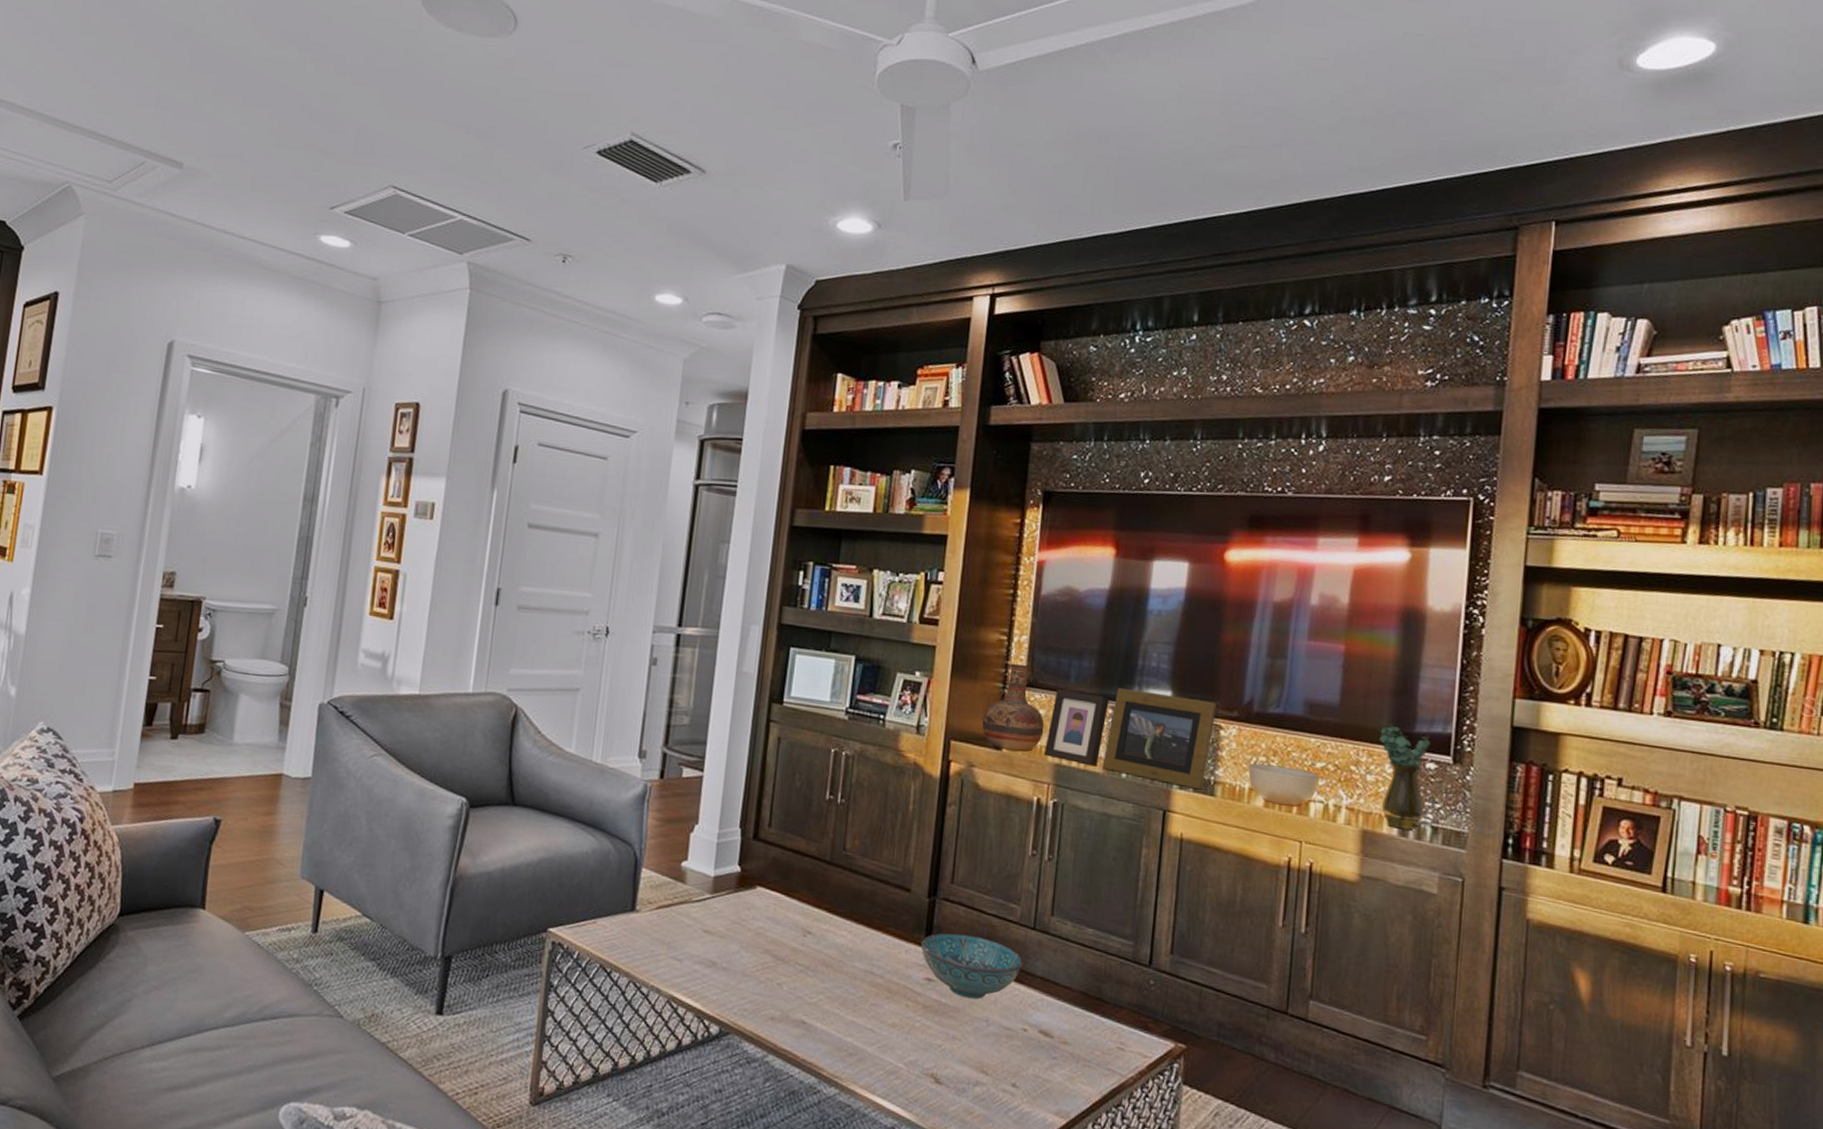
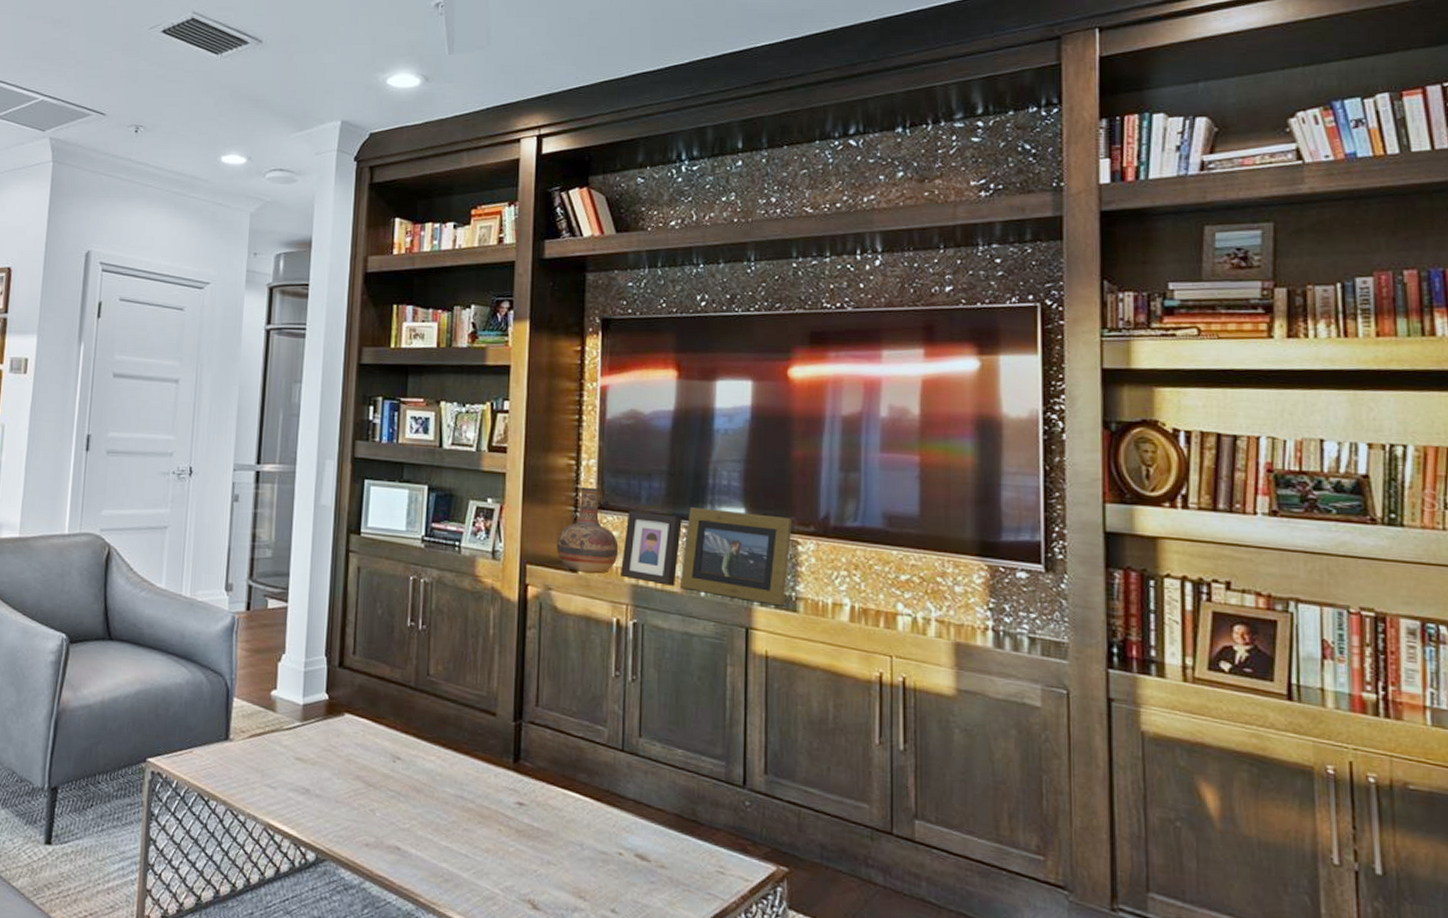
bowl: present [921,932,1023,1000] -> none [510,756,614,823]
bowl: present [1248,763,1321,807] -> none [829,577,906,621]
vase: present [1377,719,1431,831] -> none [961,529,1019,642]

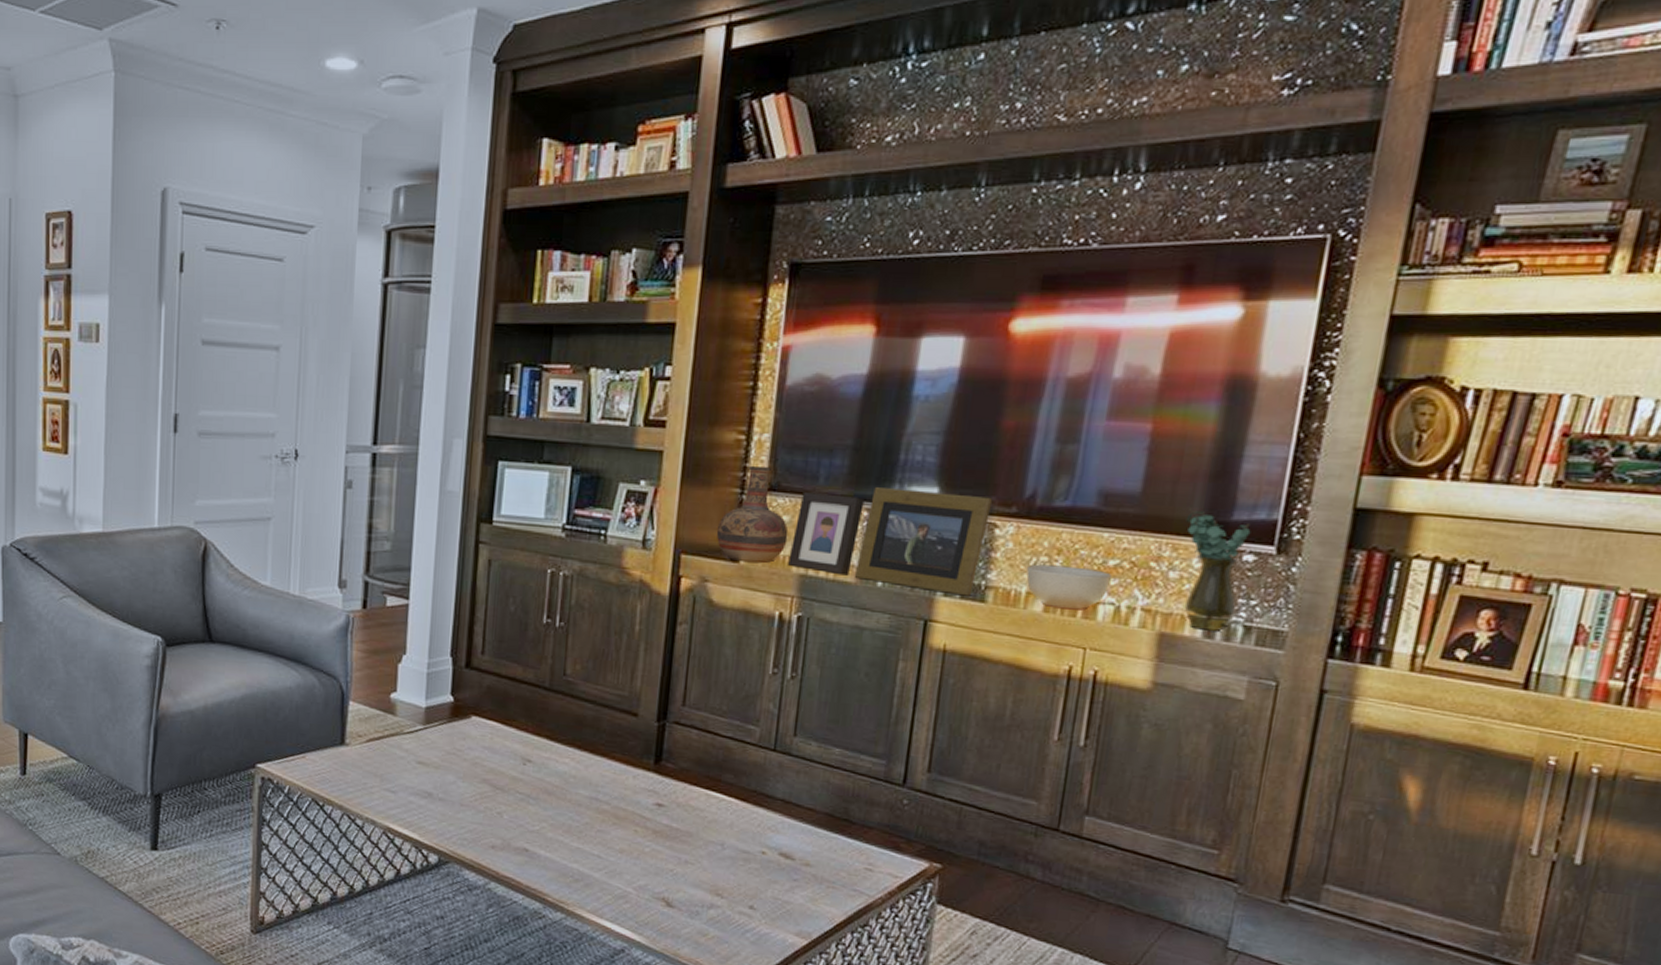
bowl: none [829,577,906,621] -> present [1026,564,1113,611]
vase: none [961,529,1019,642] -> present [1185,507,1251,631]

